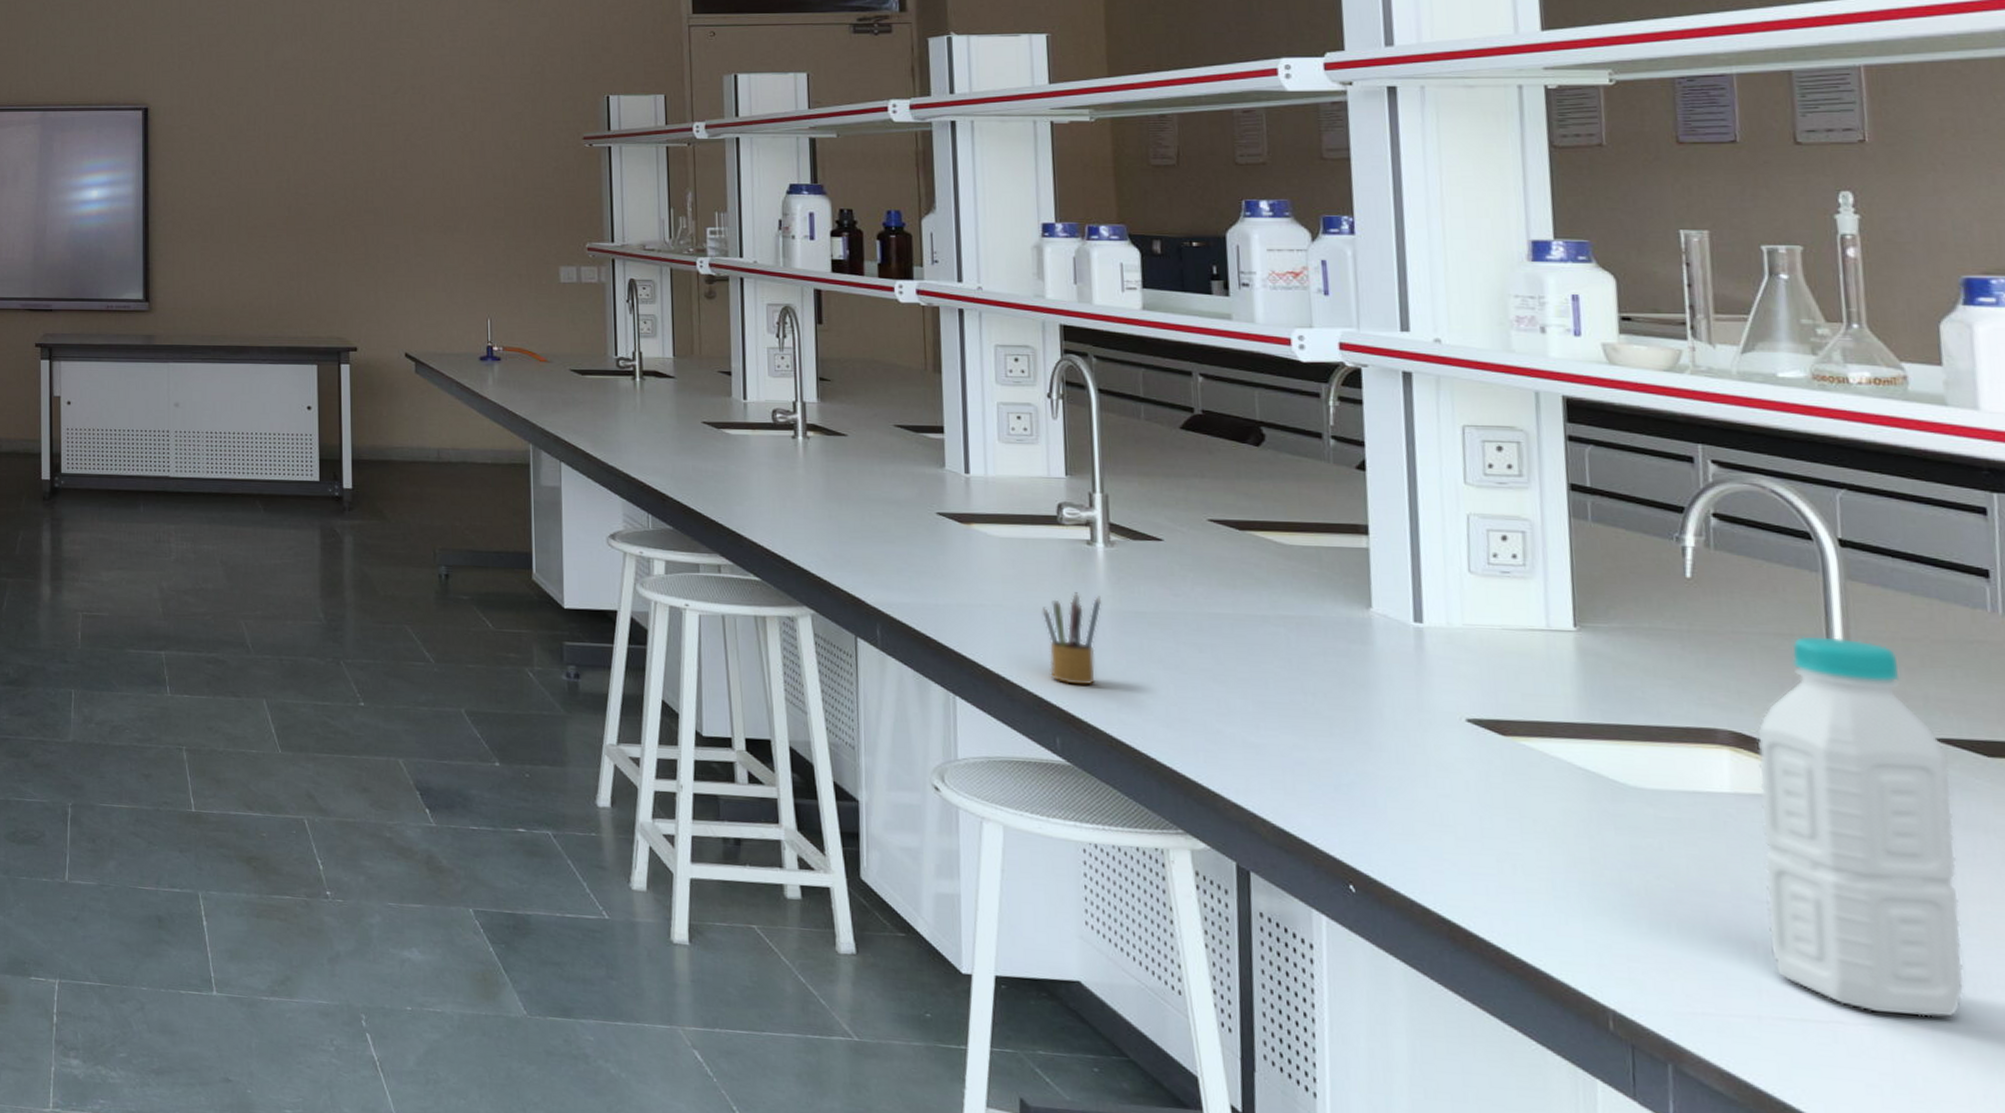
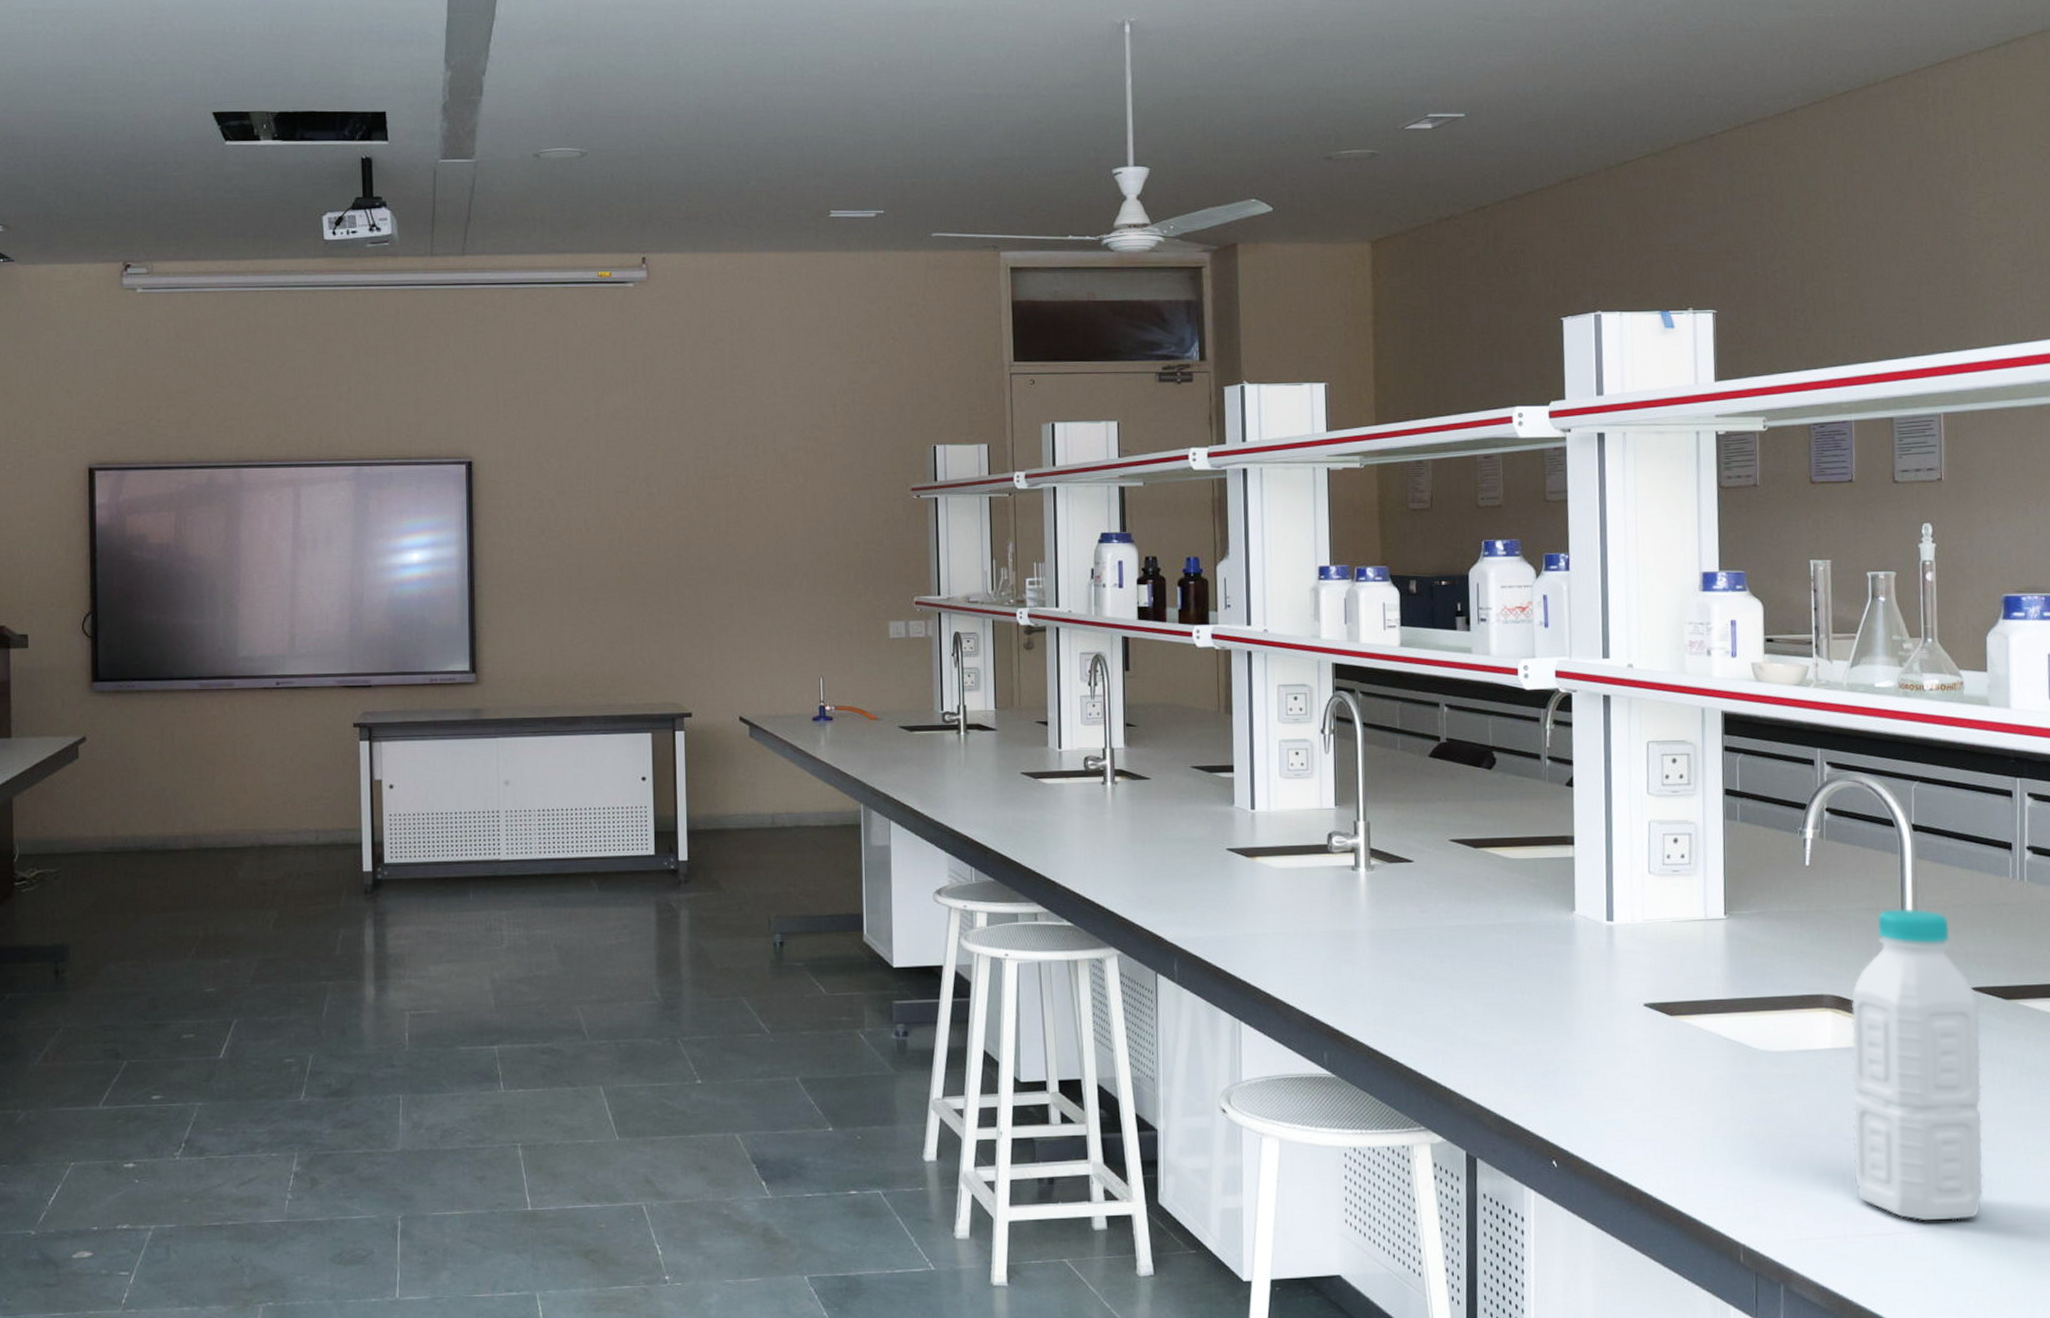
pencil box: present [1042,592,1101,685] -> none [1314,915,1362,1002]

